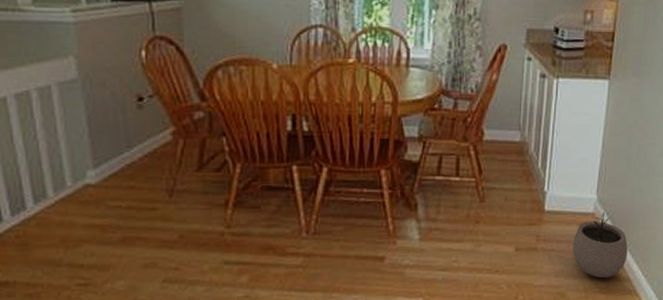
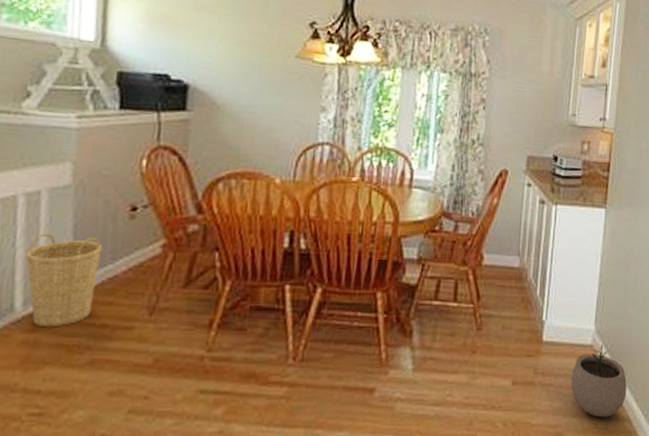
basket: none [48,125,117,211] -> present [25,233,103,328]

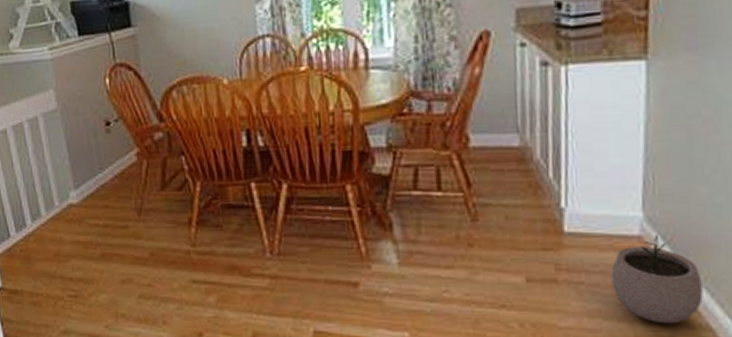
basket: present [25,233,103,328] -> none [38,151,94,228]

